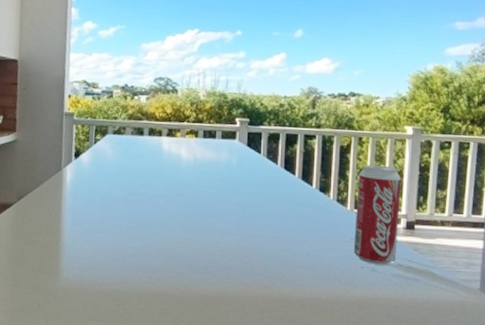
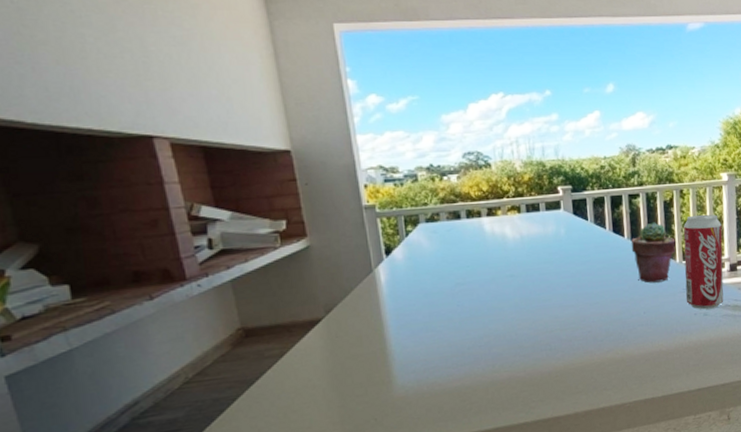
potted succulent: none [301,165,350,227] -> present [631,222,677,283]

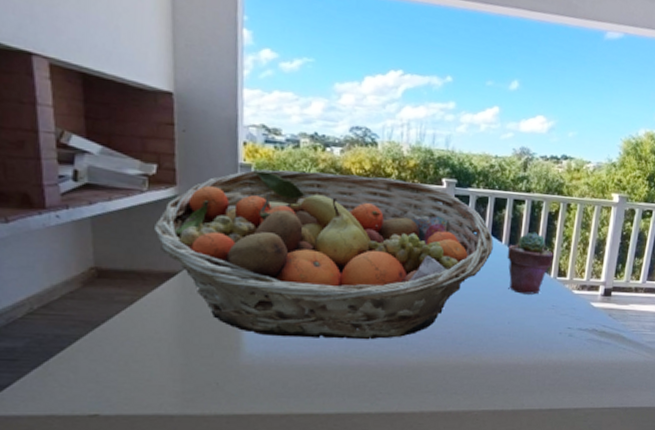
fruit basket: none [291,195,617,366] -> present [153,169,494,340]
beverage can: present [683,214,724,310] -> none [553,231,604,331]

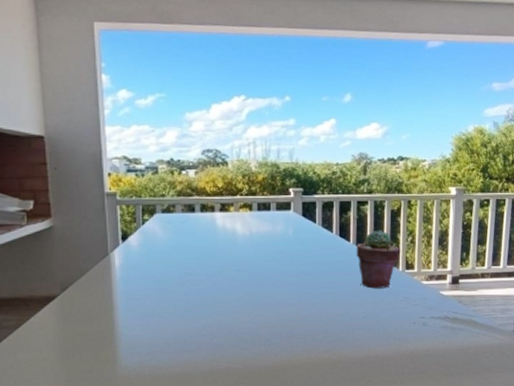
fruit basket: present [153,169,494,340] -> none [33,193,342,348]

